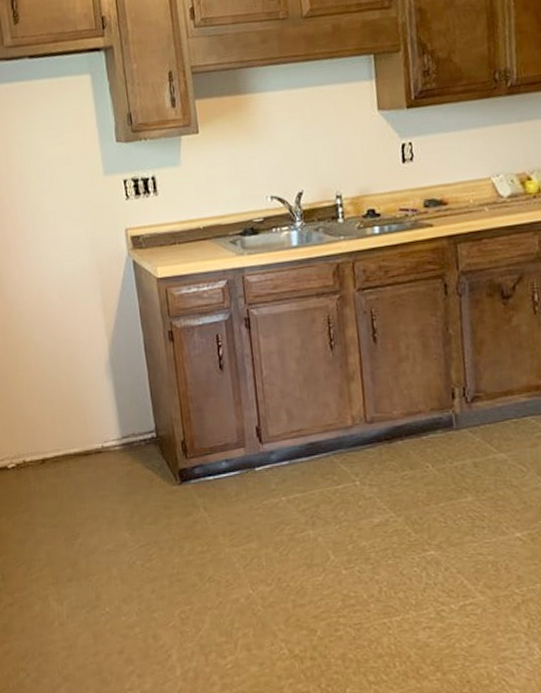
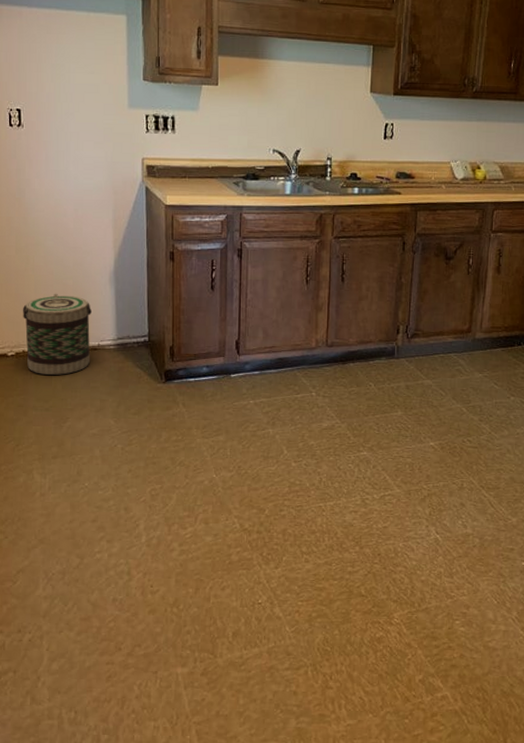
basket: none [18,392,95,486] -> present [23,293,91,375]

